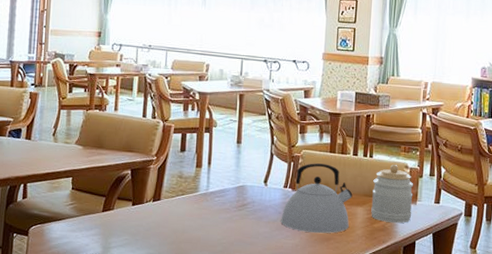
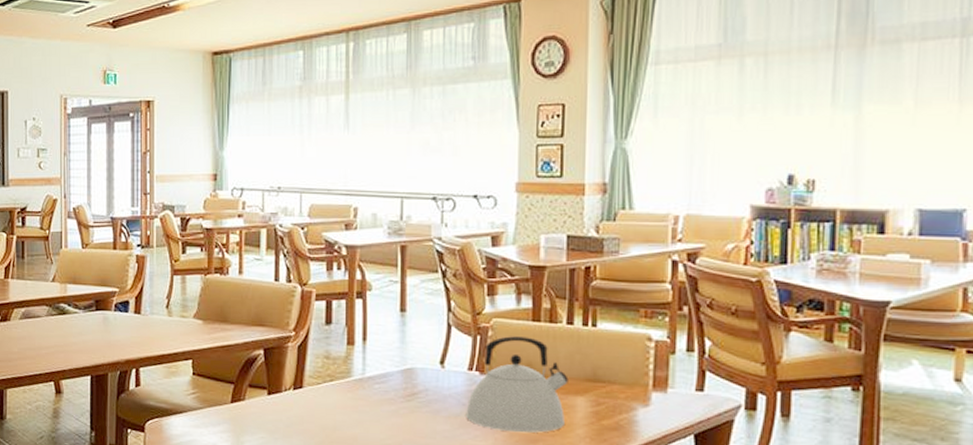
jar: present [371,165,414,224] -> none [597,336,662,420]

